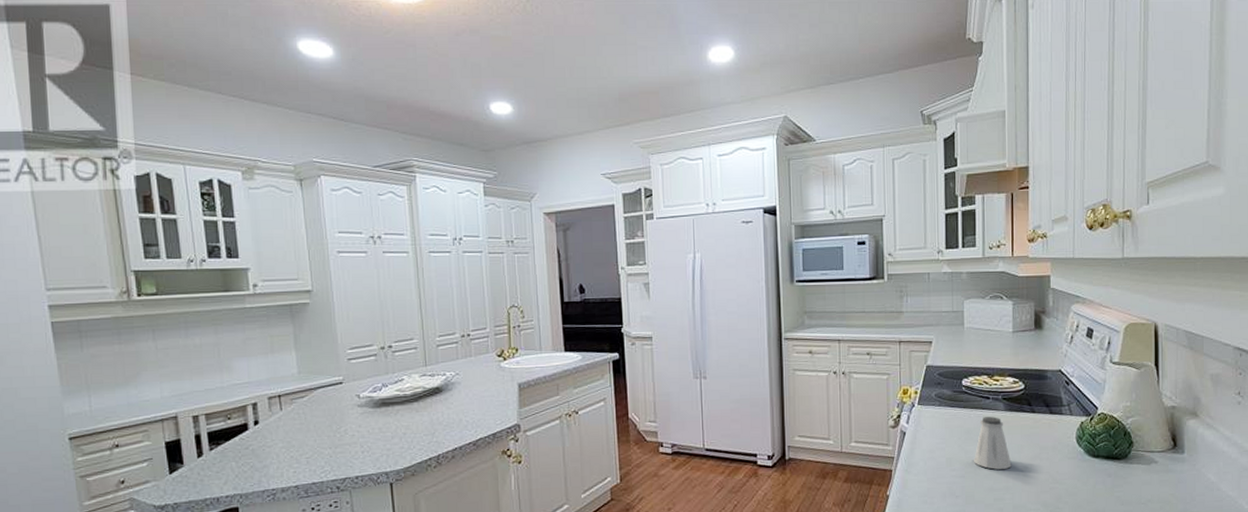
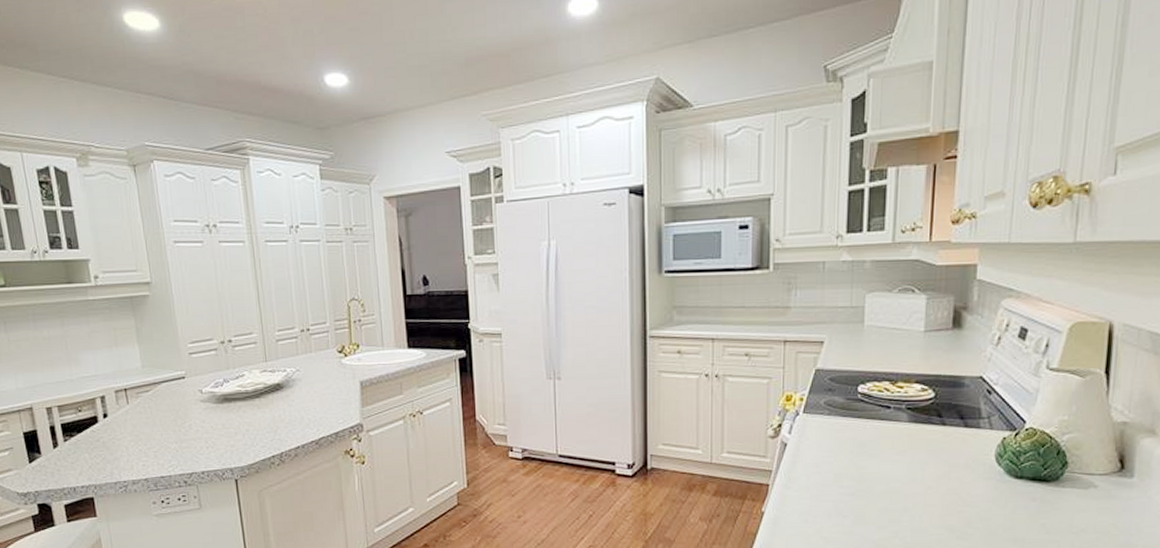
saltshaker: present [974,416,1012,470] -> none [867,428,913,488]

